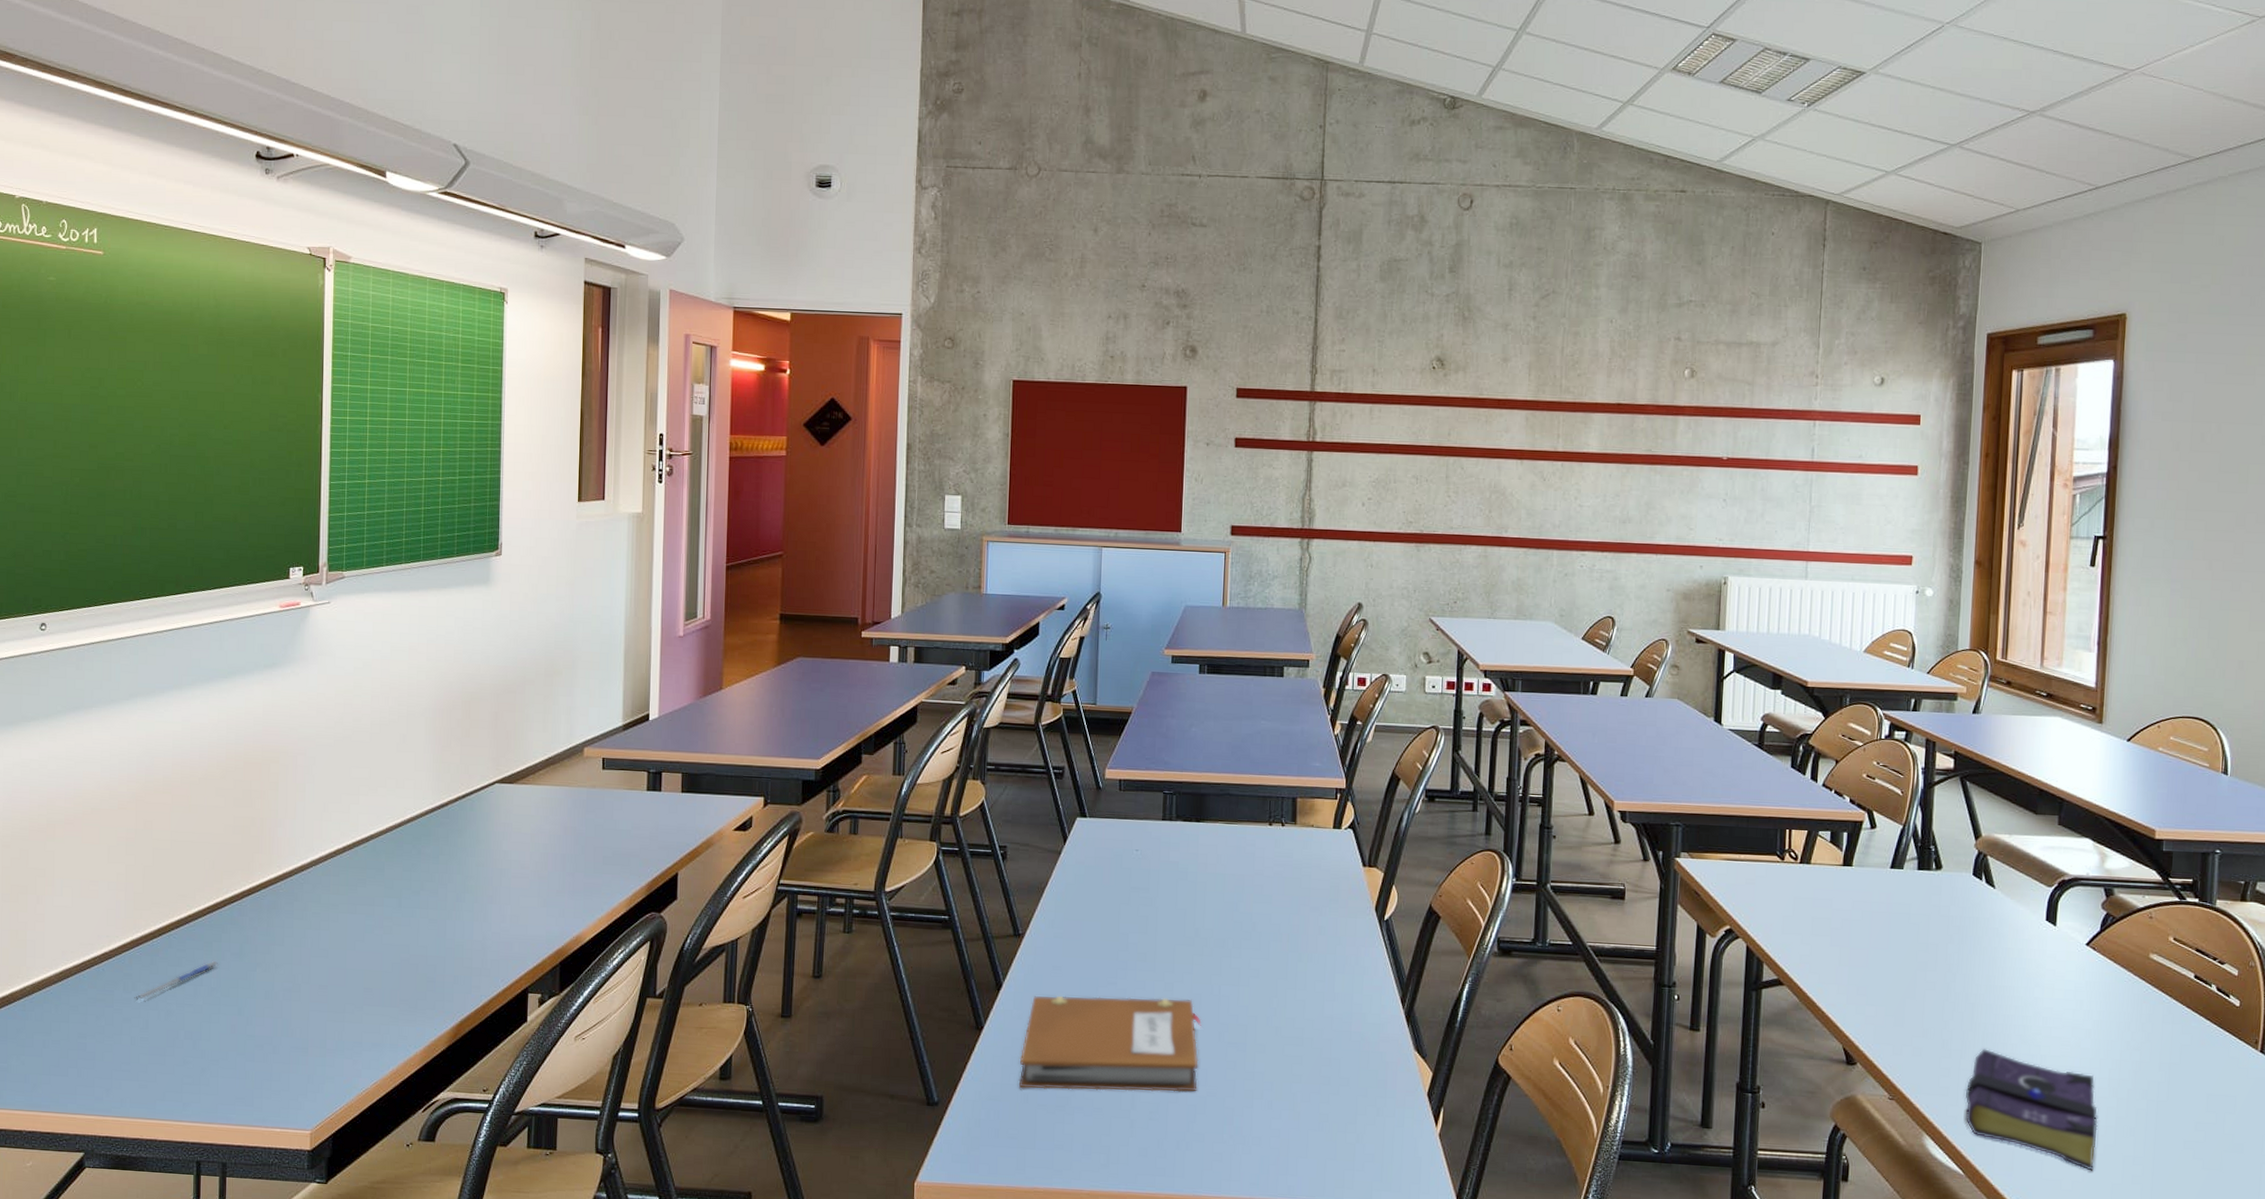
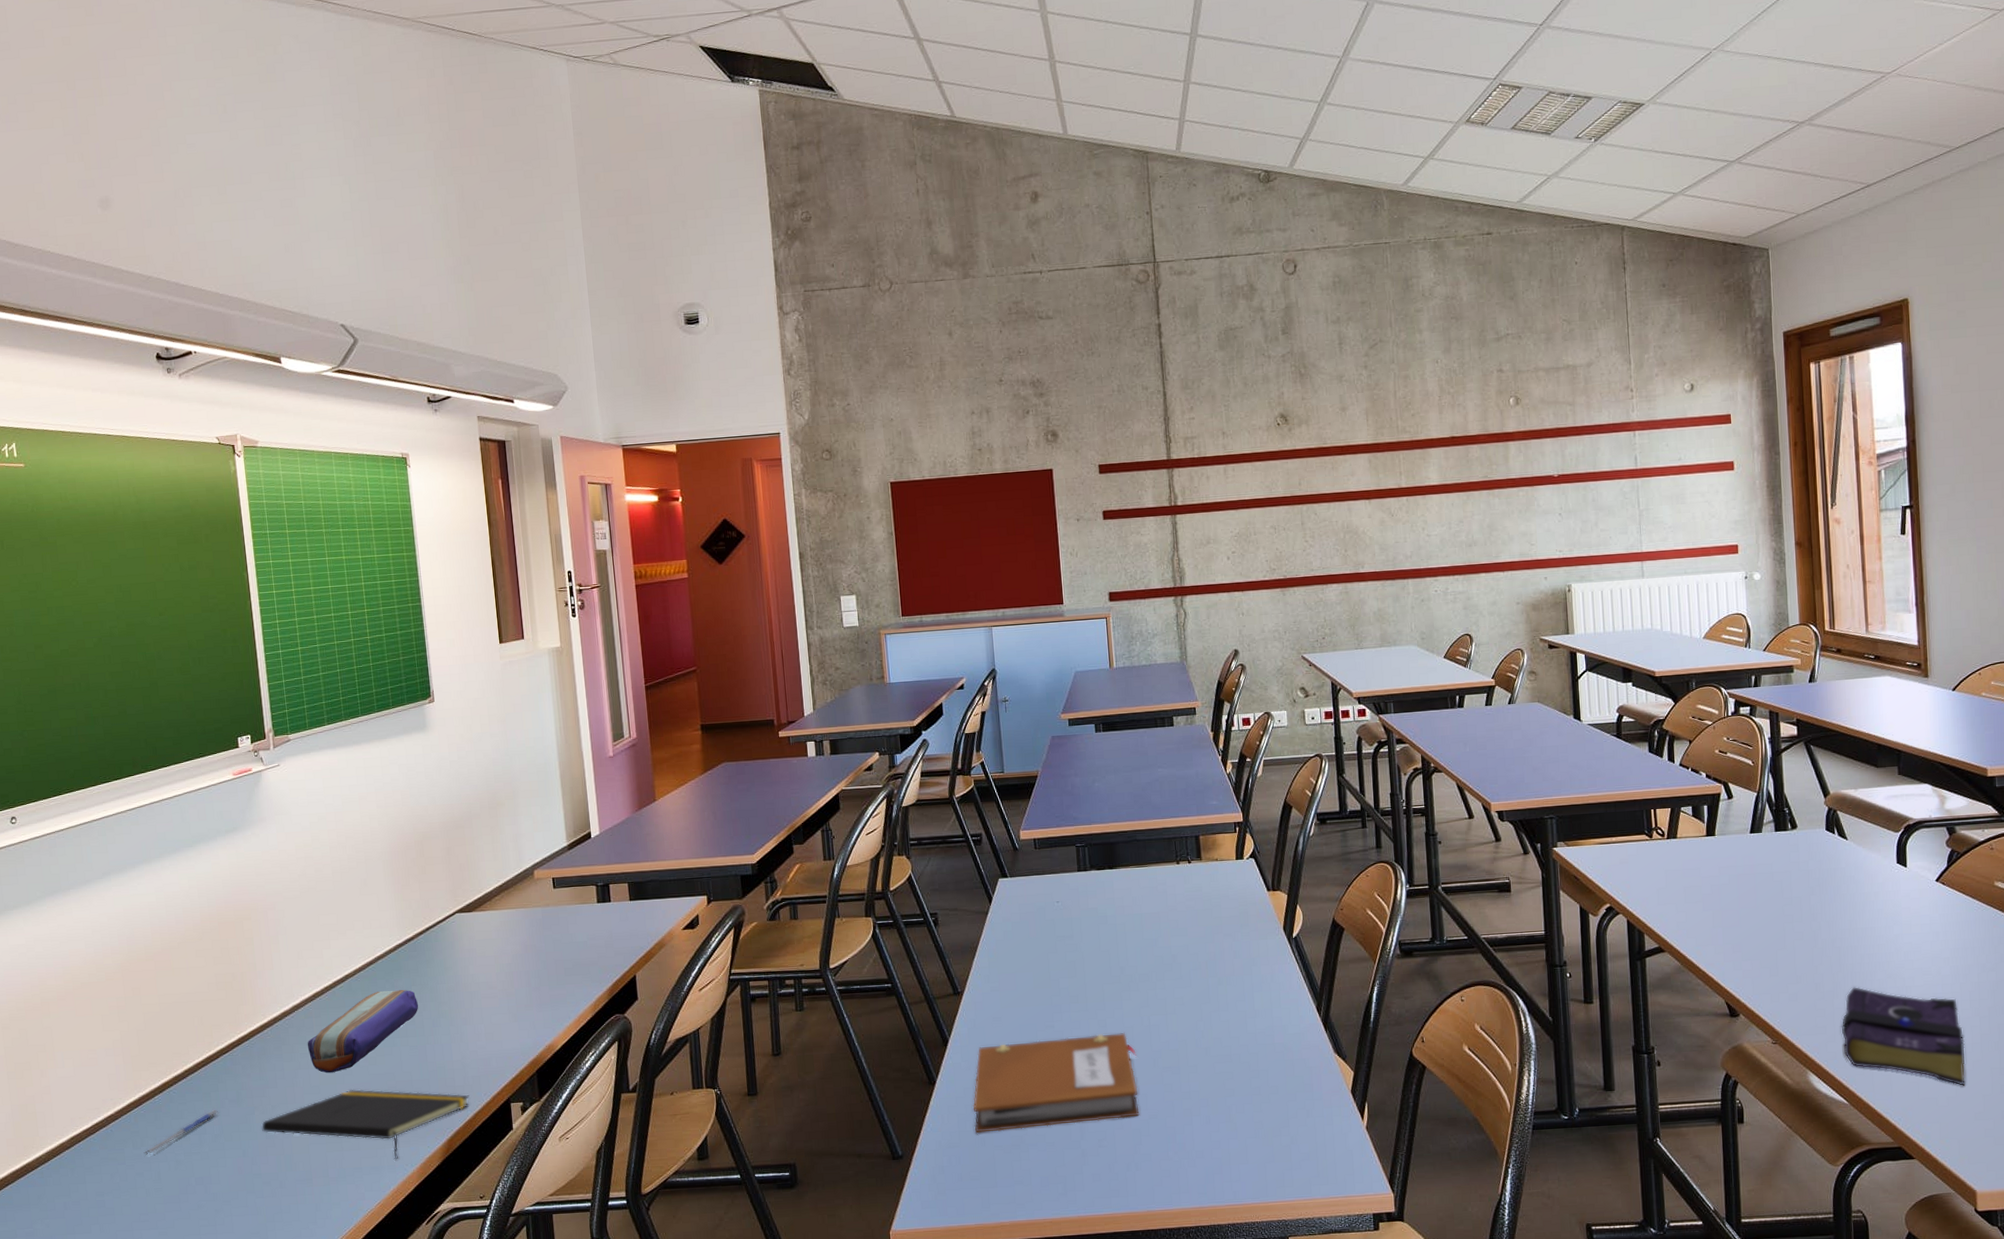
notepad: none [262,957,486,1039] -> present [262,1089,470,1160]
pencil case: none [321,856,444,938] -> present [307,989,419,1073]

